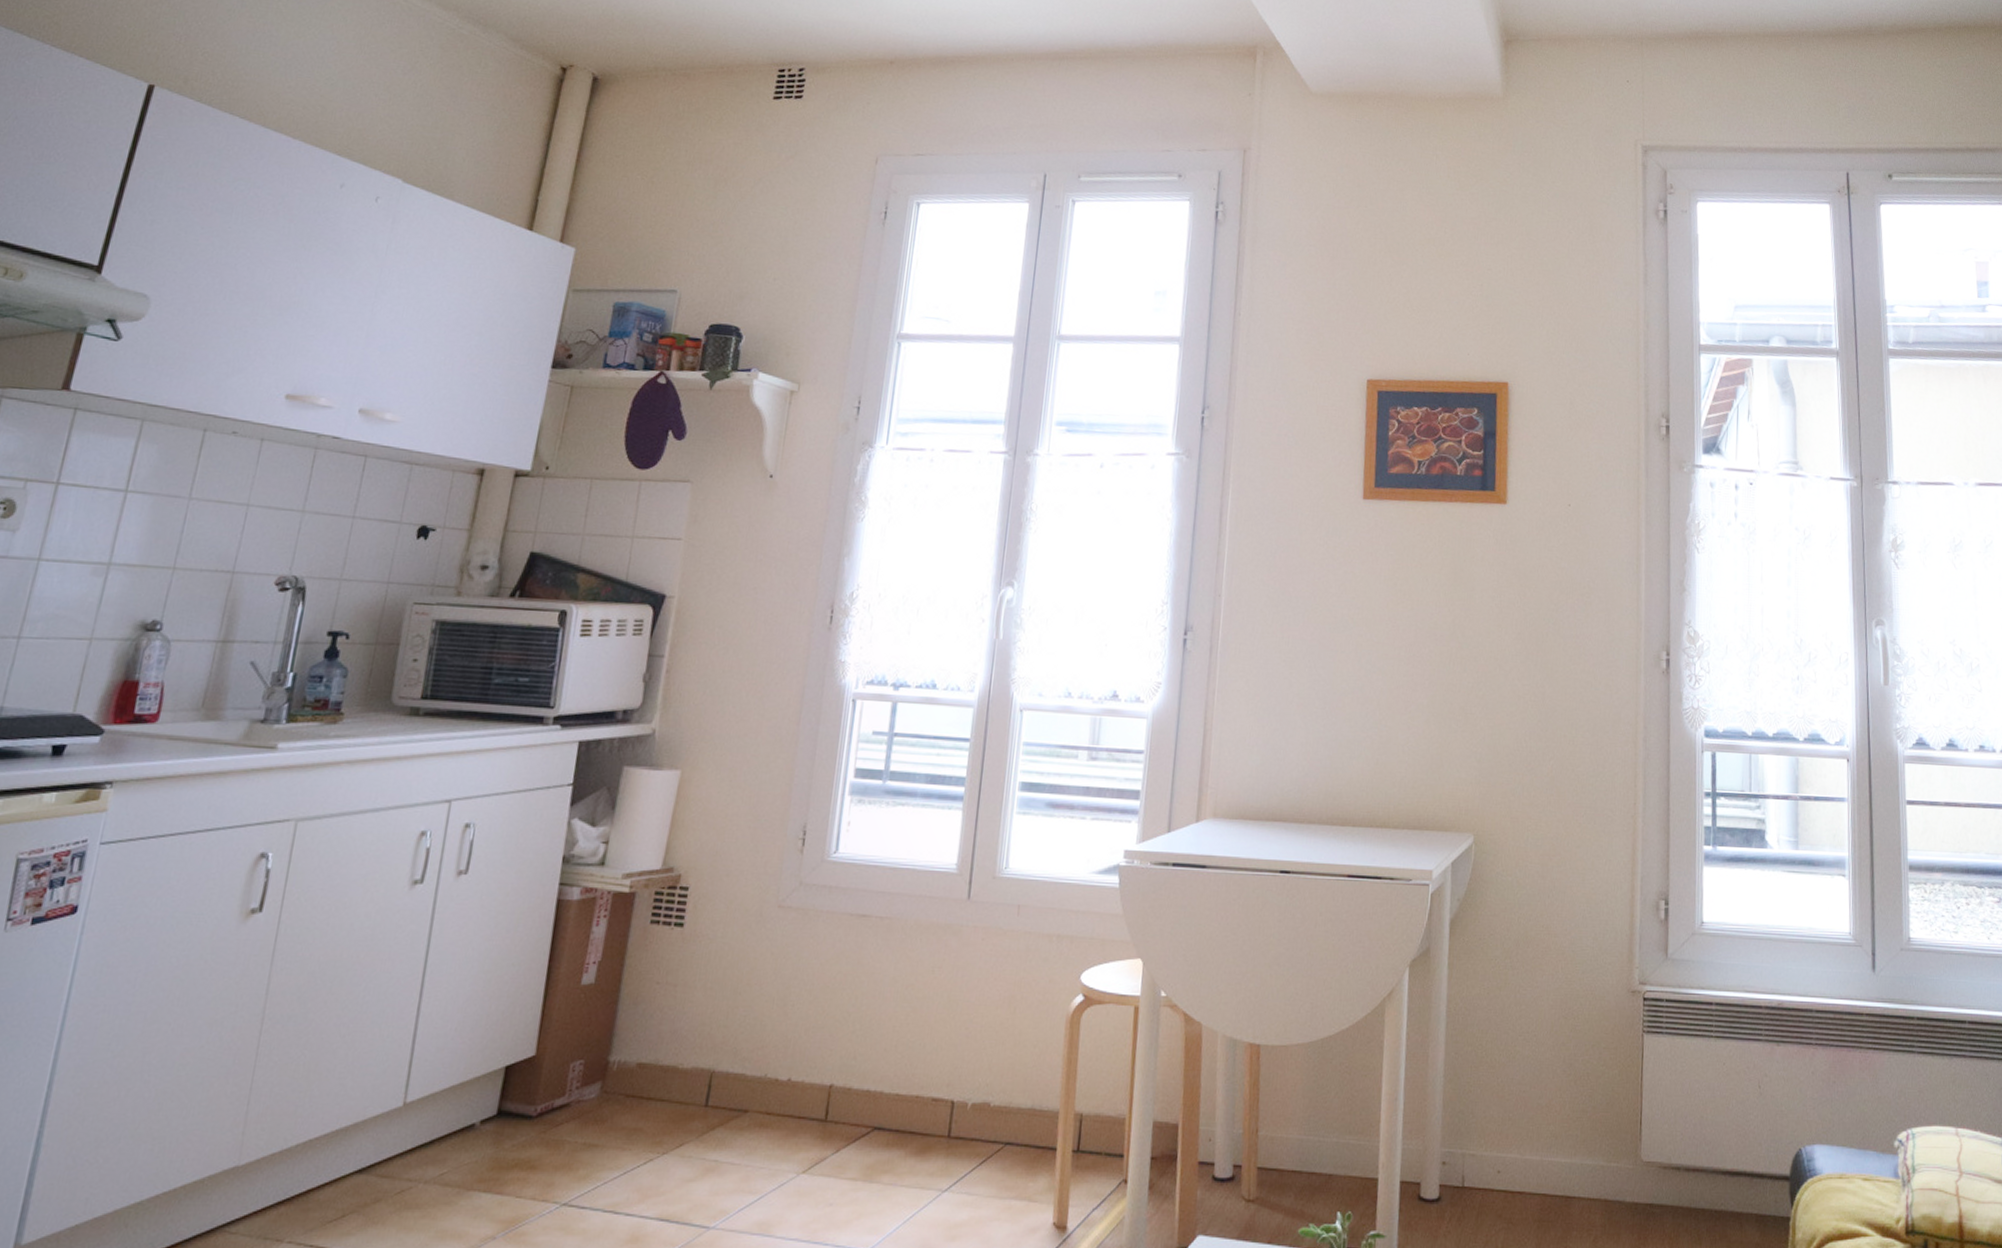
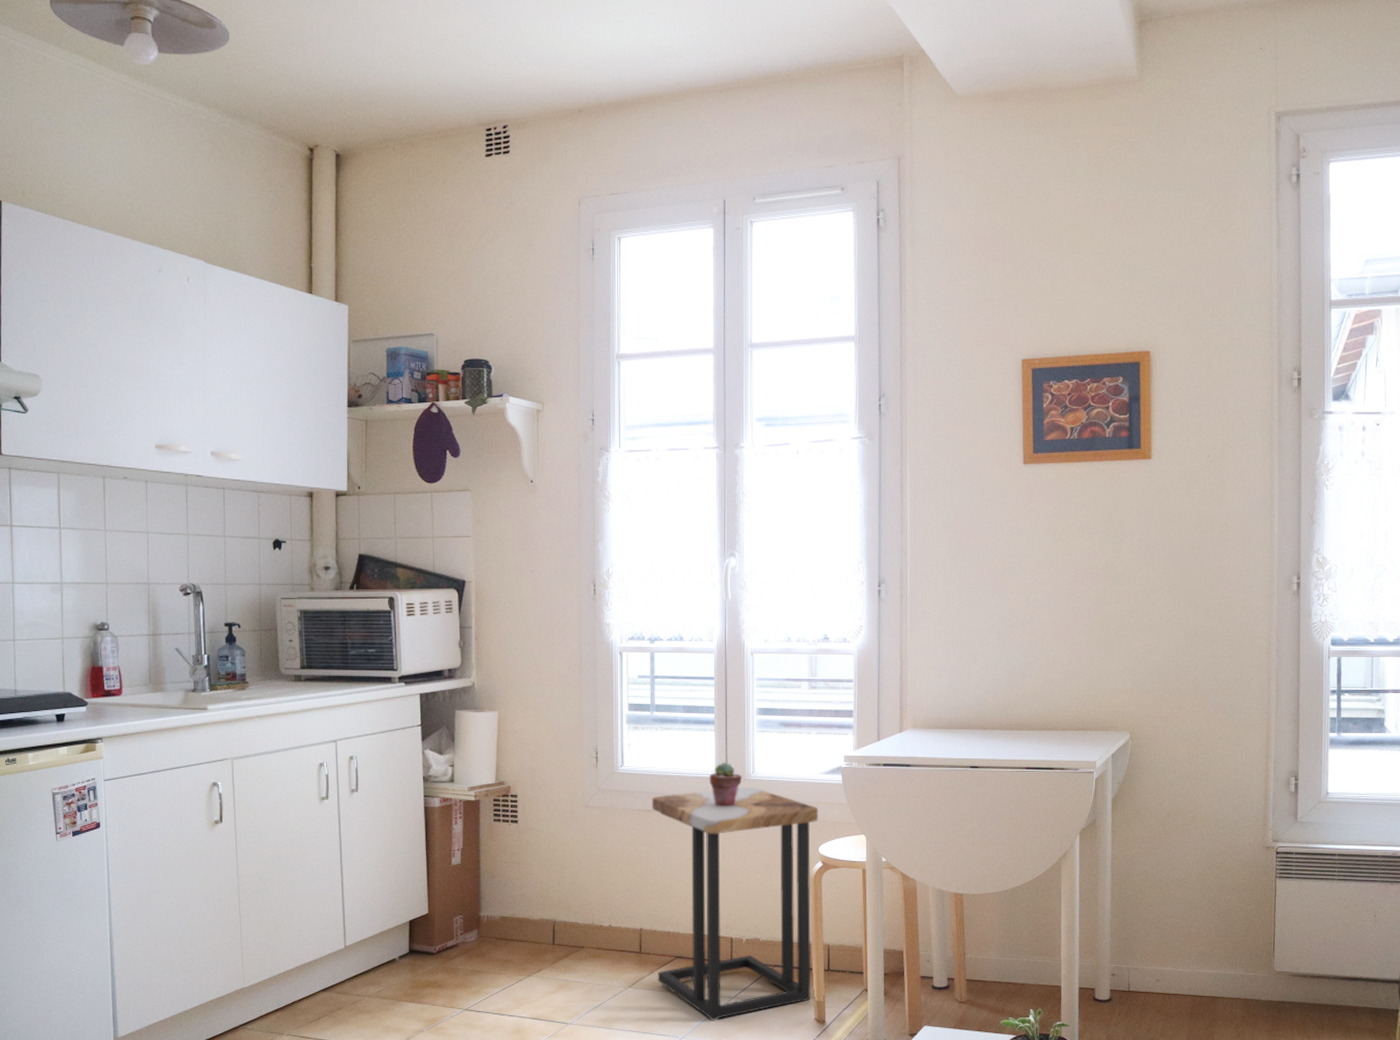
side table: none [844,887,1086,1226] -> present [652,786,819,1021]
potted succulent: none [948,852,992,914] -> present [709,762,743,807]

